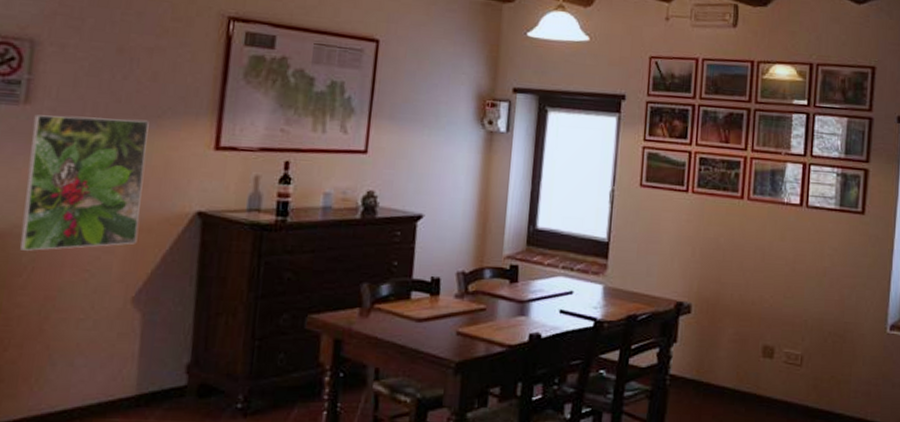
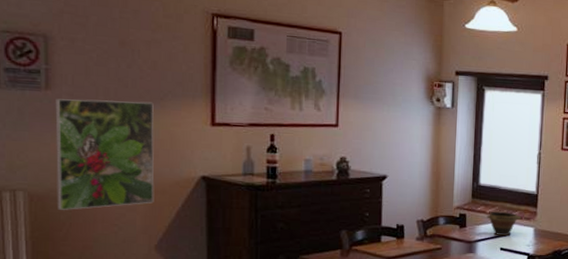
bowl: none [544,262,588,295] -> present [486,211,522,237]

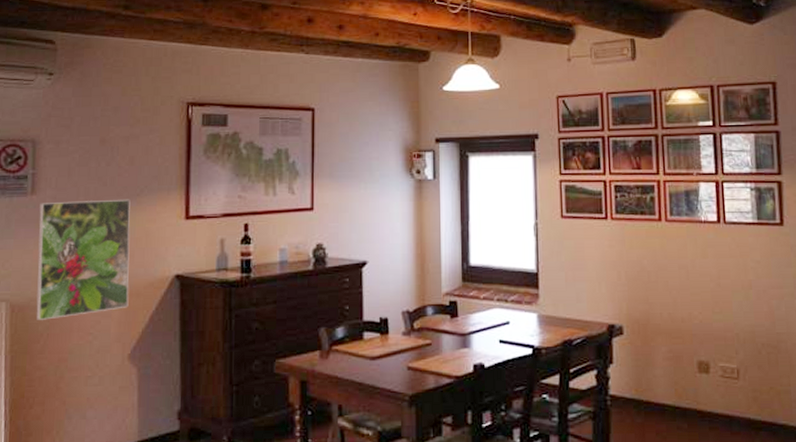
bowl: present [486,211,522,237] -> none [480,295,522,326]

